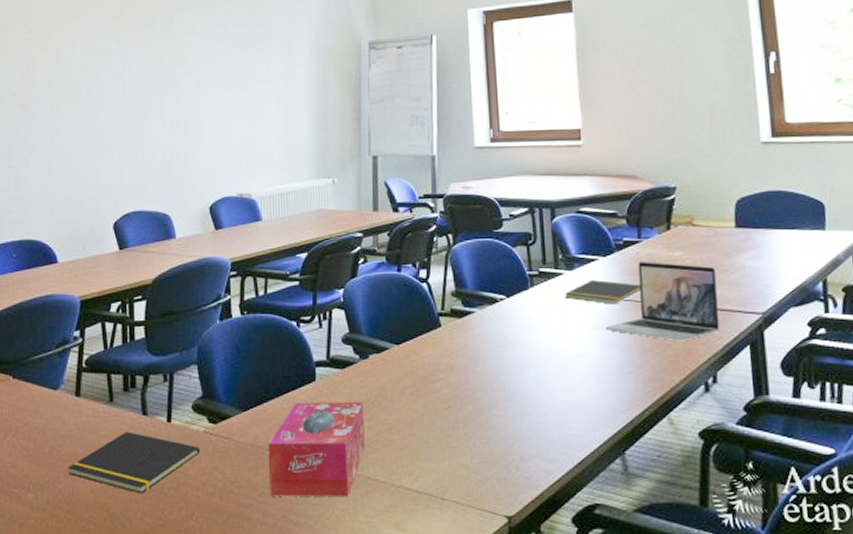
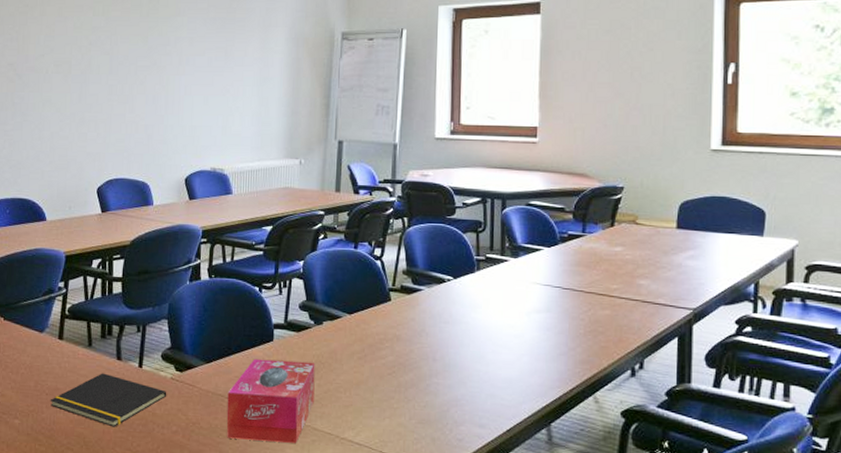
notepad: present [565,280,641,304] -> none [508,268,581,292]
laptop: present [605,262,720,341] -> none [543,254,654,330]

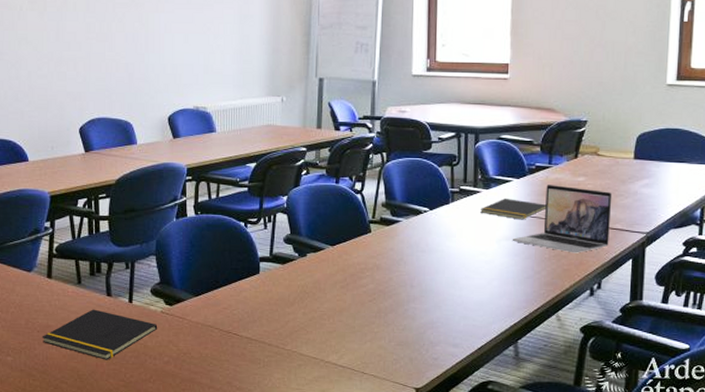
tissue box: present [227,358,315,443] -> none [216,290,300,368]
notepad: none [508,268,581,292] -> present [480,199,547,220]
laptop: none [543,254,654,330] -> present [512,185,613,253]

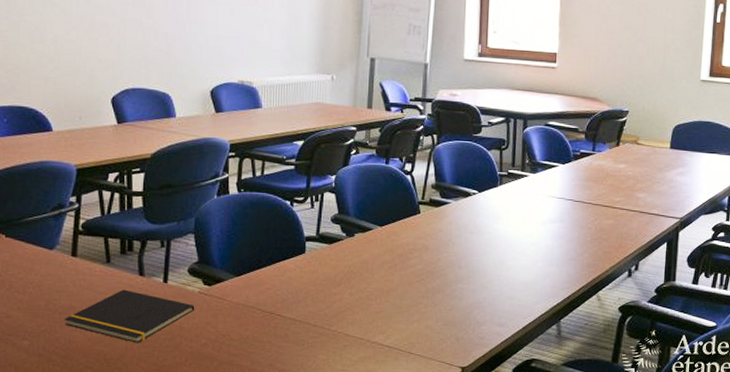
notepad: present [480,199,547,220] -> none [527,183,590,204]
laptop: present [512,185,613,253] -> none [556,171,650,237]

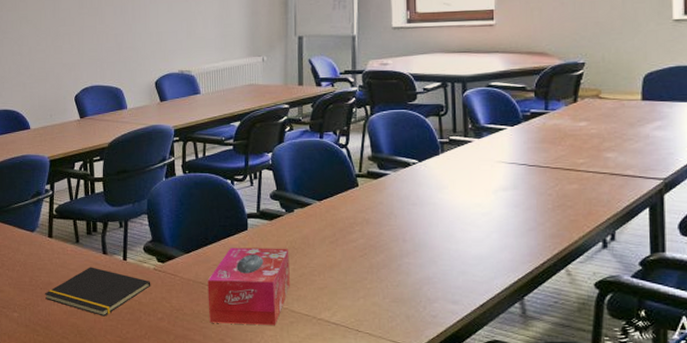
tissue box: none [258,270,347,349] -> present [207,247,290,325]

